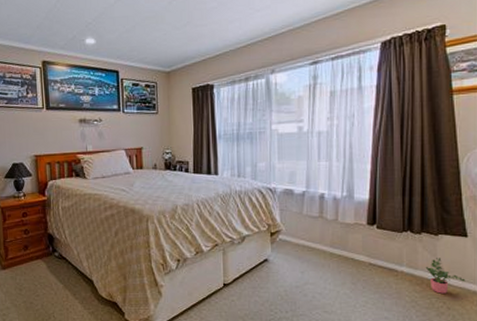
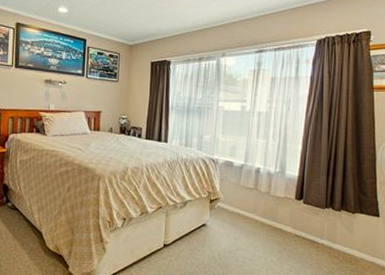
potted plant: present [425,258,466,294] -> none [342,234,376,267]

